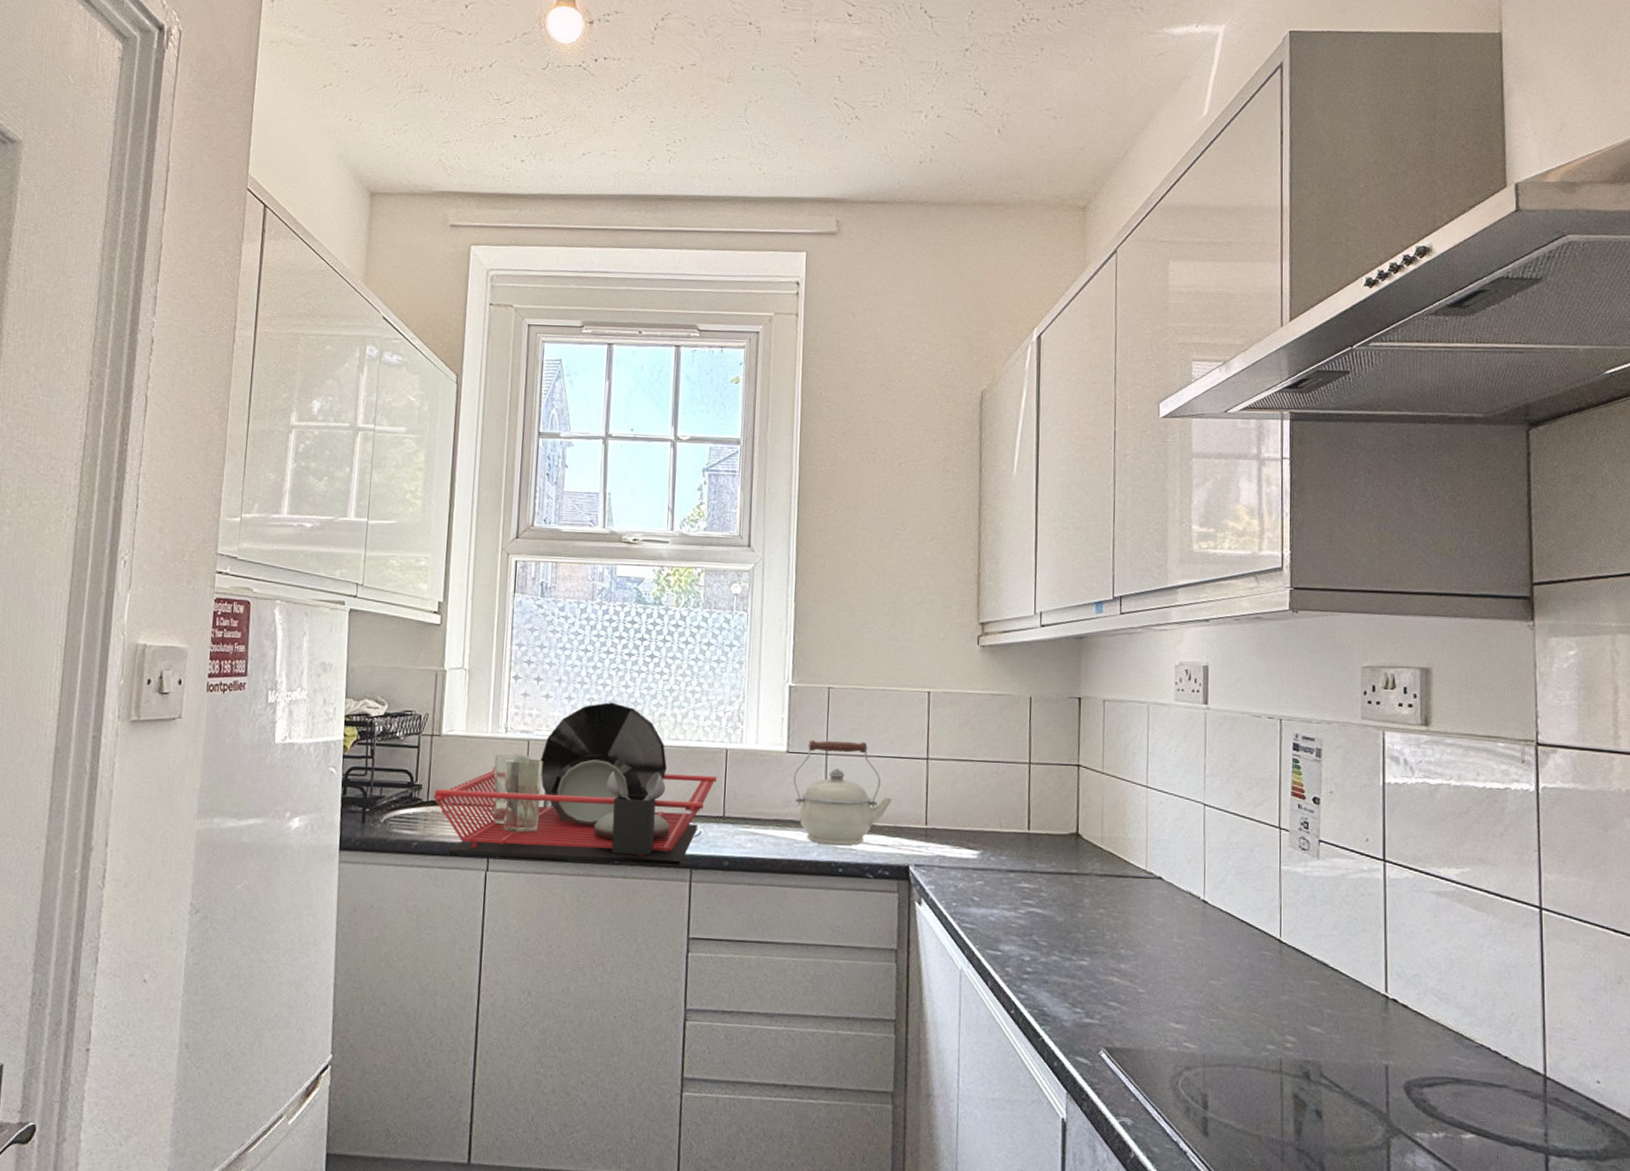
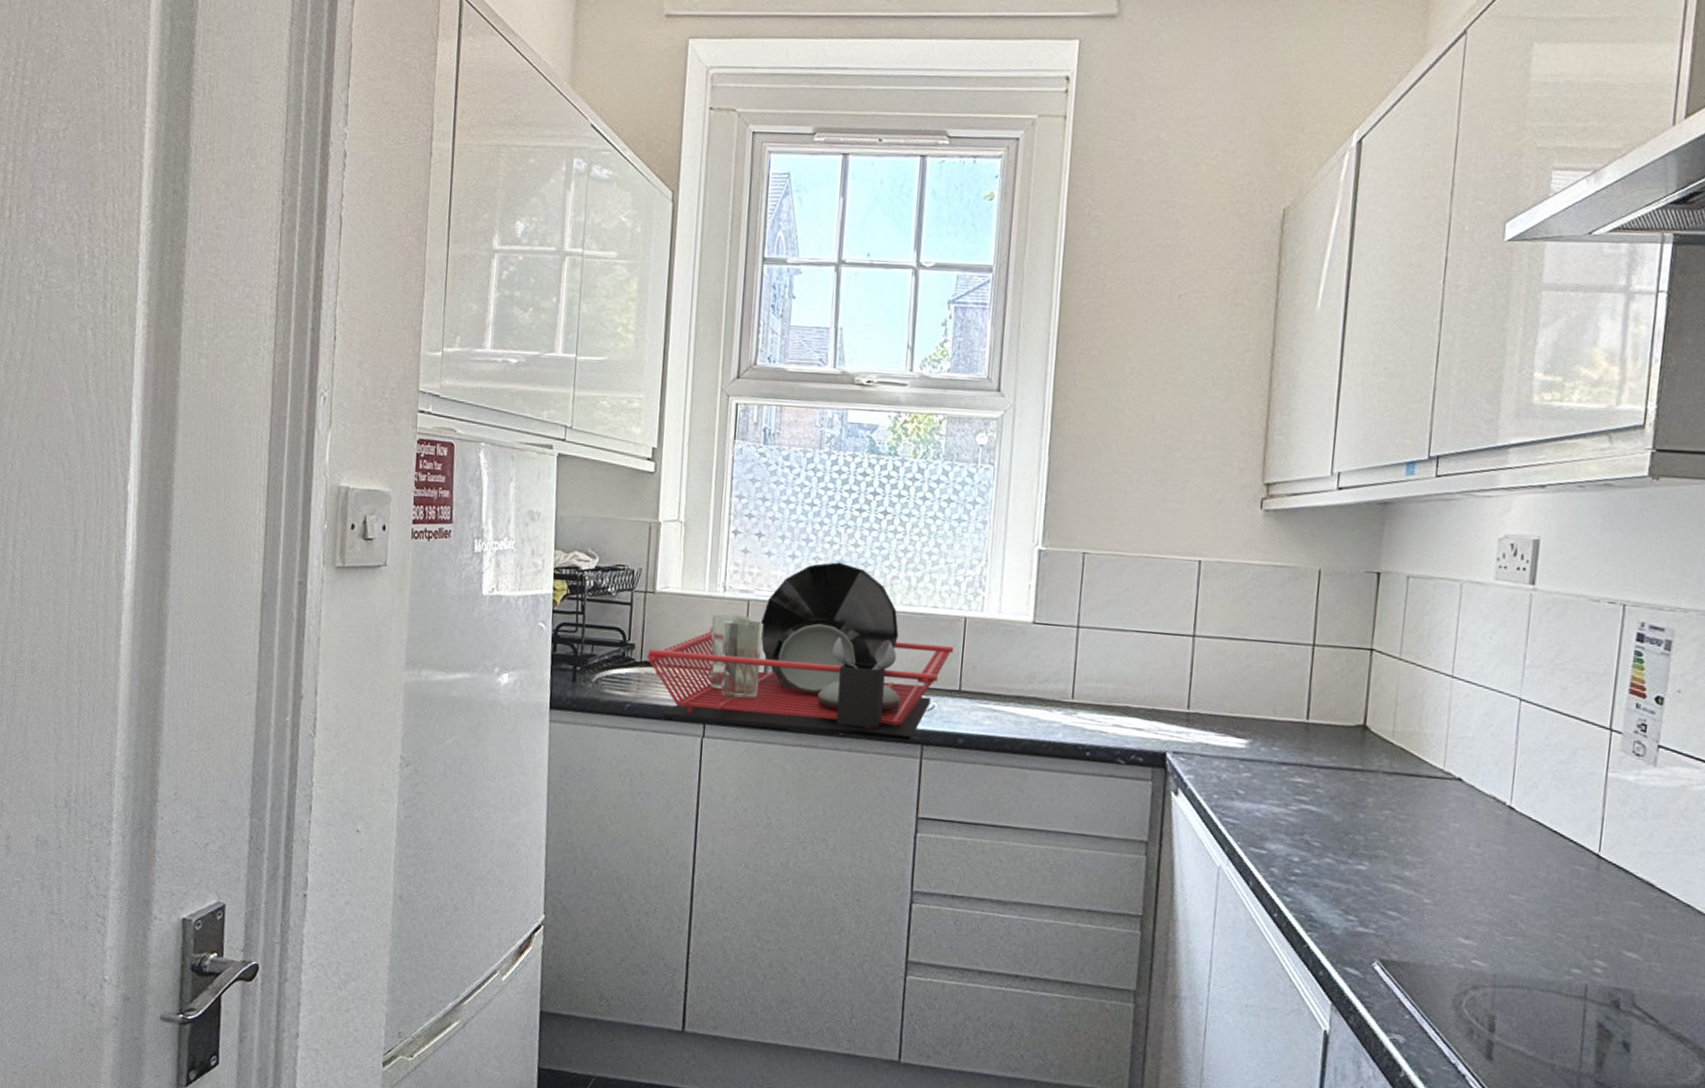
kettle: present [793,739,892,846] -> none [1038,610,1151,728]

